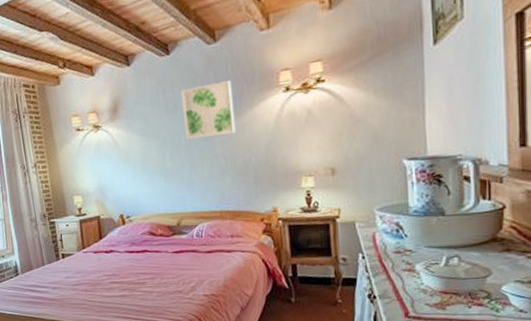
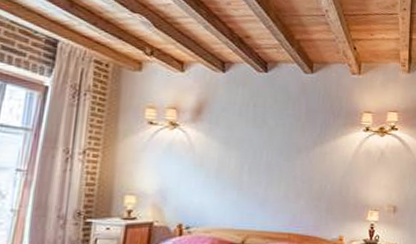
wall art: present [181,80,236,140] -> none [269,108,320,159]

